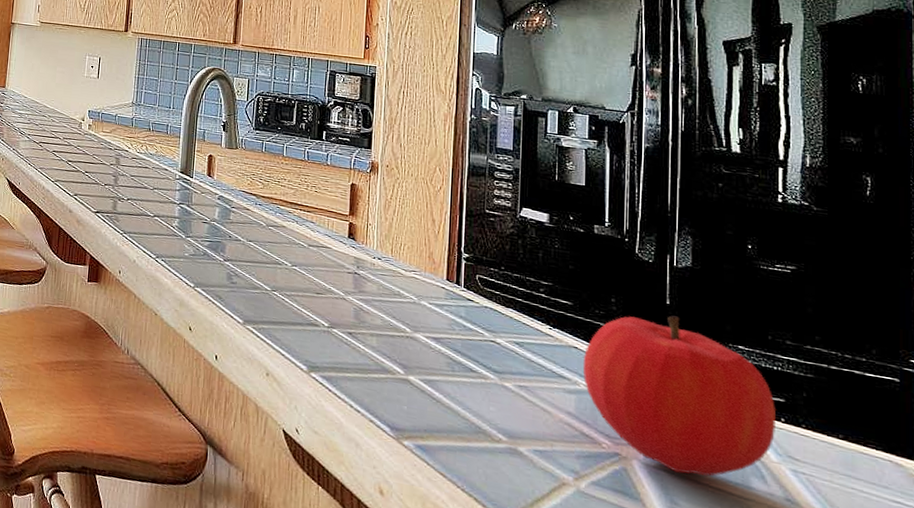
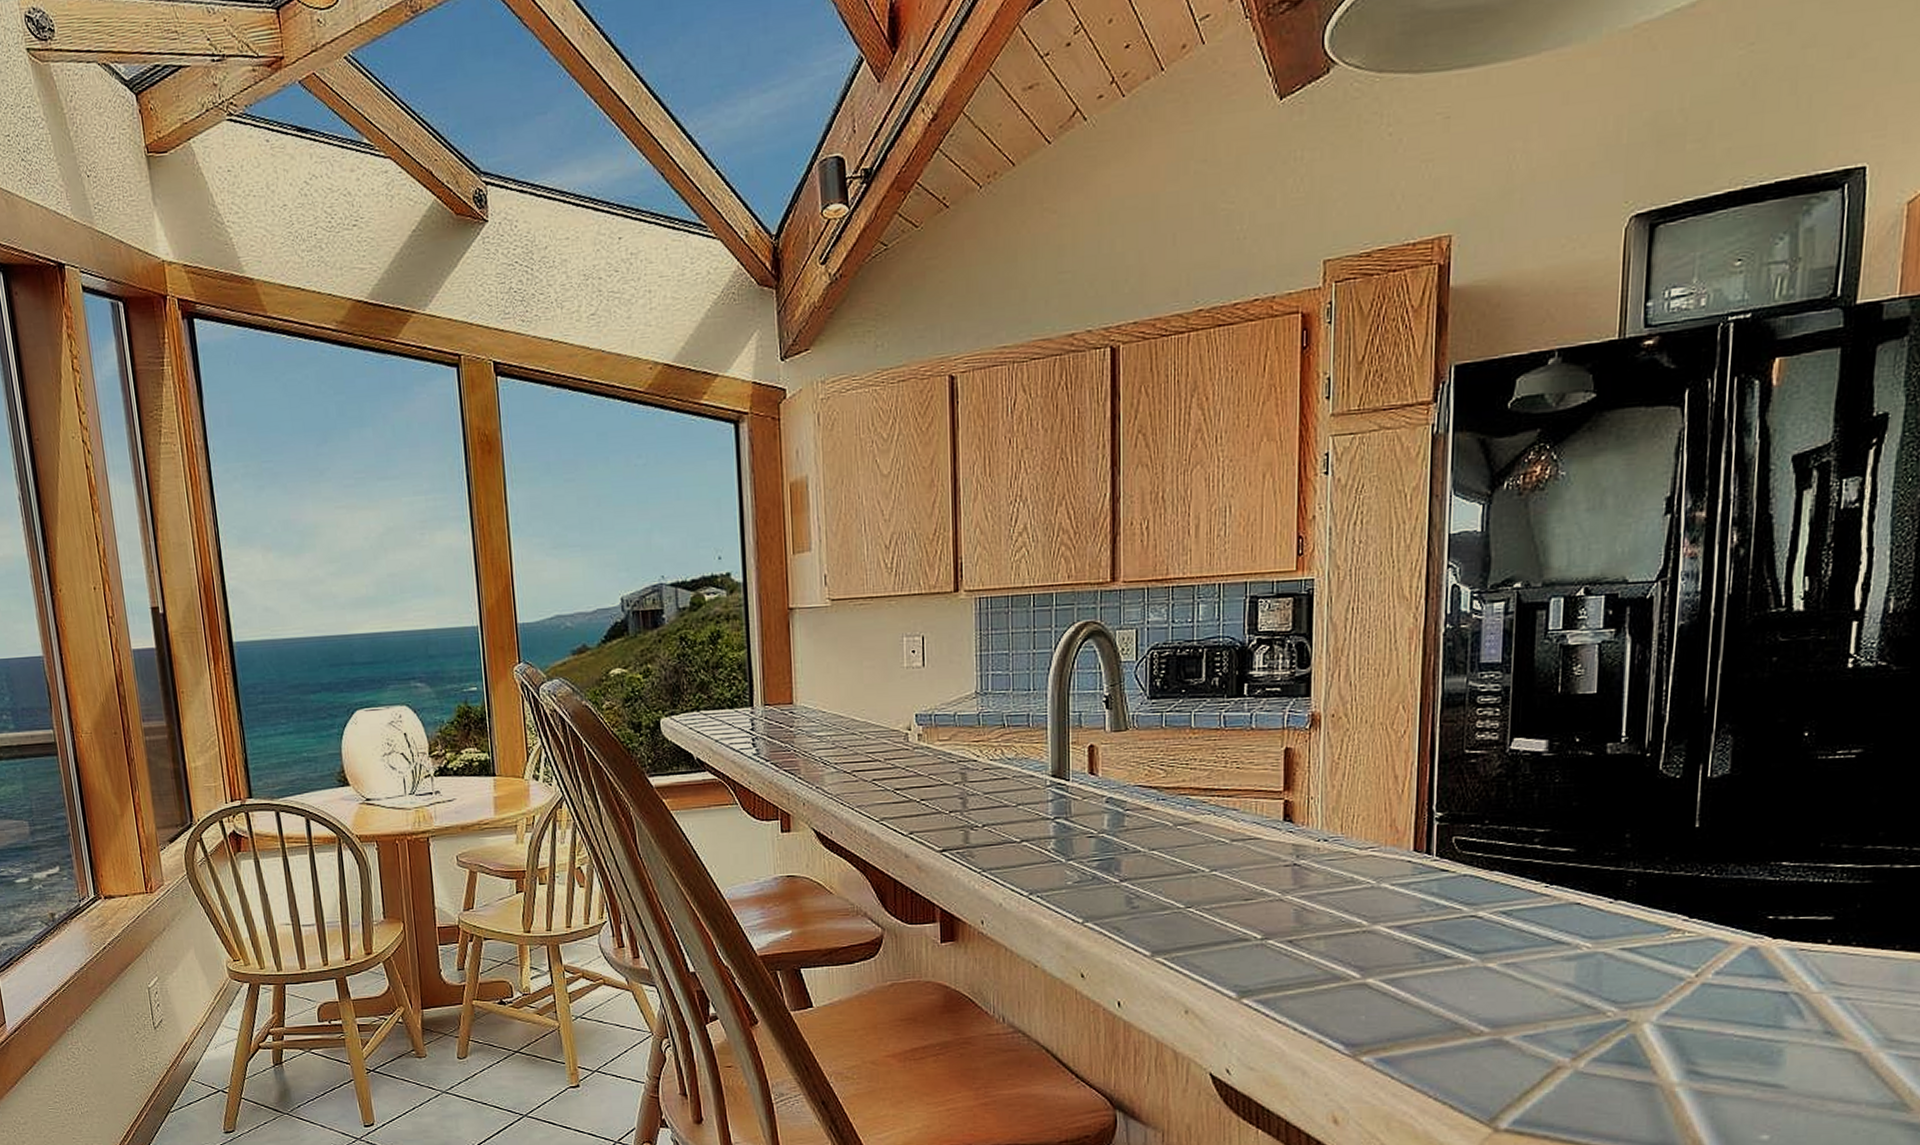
fruit: present [582,315,775,477] -> none [1586,840,1822,1028]

